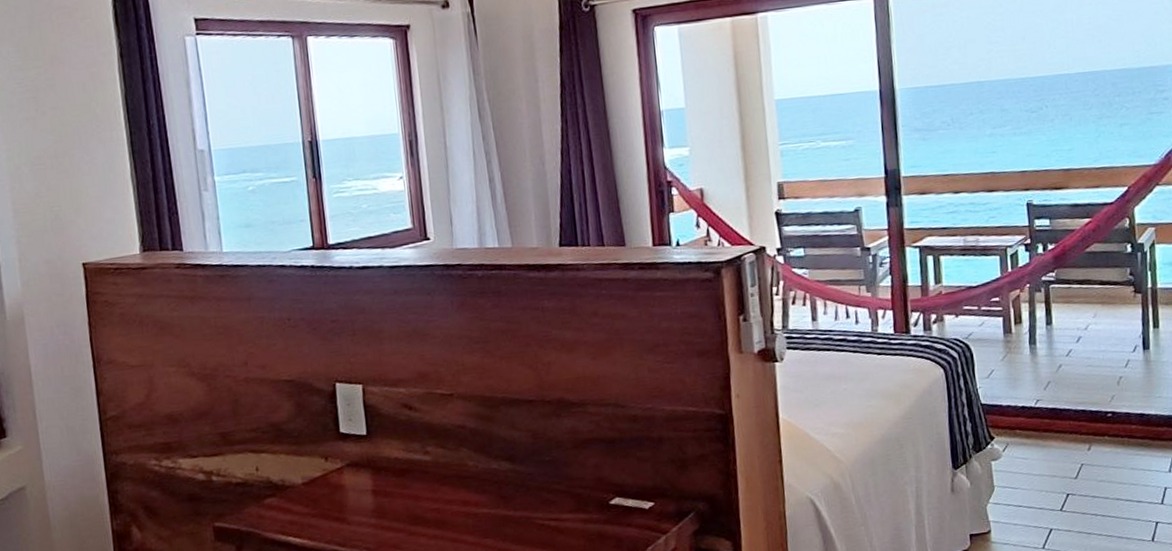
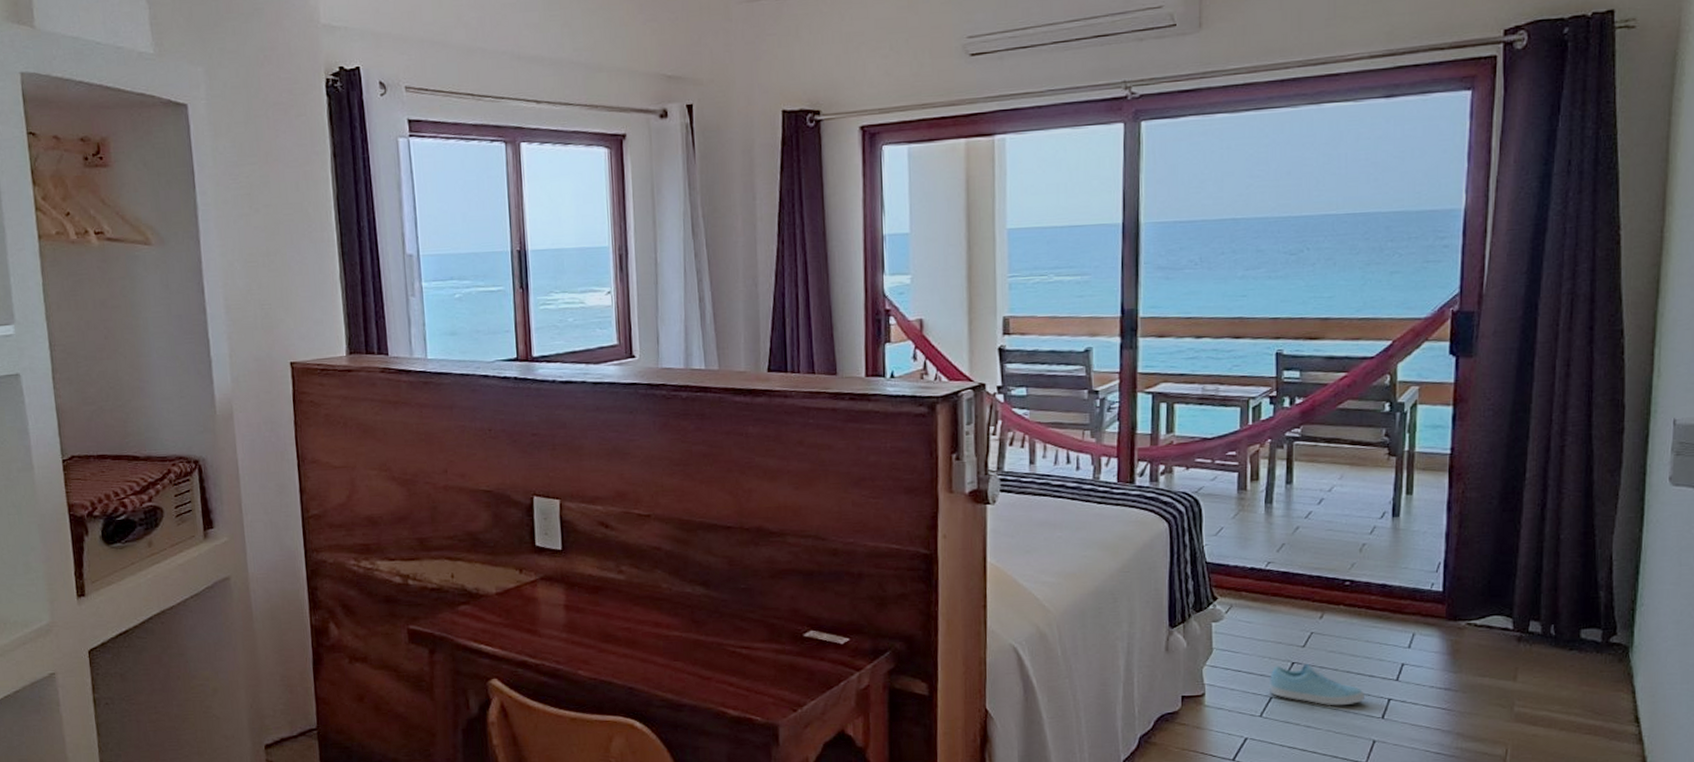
sneaker: none [1048,495,1136,534] -> present [1268,664,1366,706]

